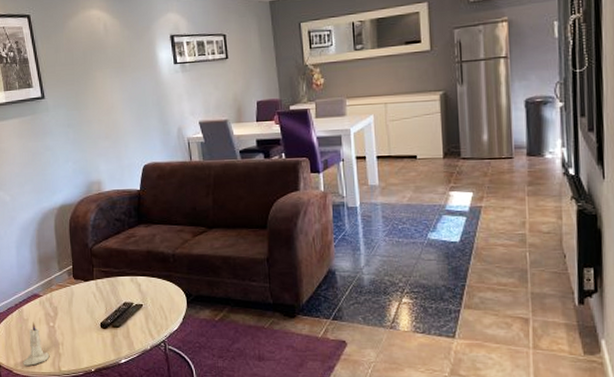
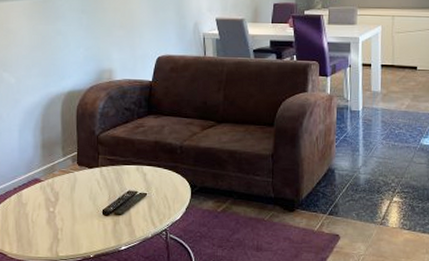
candle: present [23,322,49,366] -> none [19,207,47,250]

